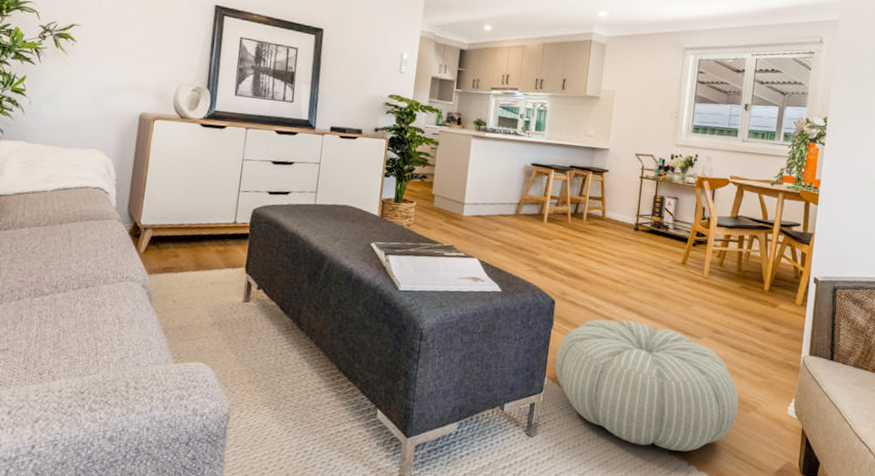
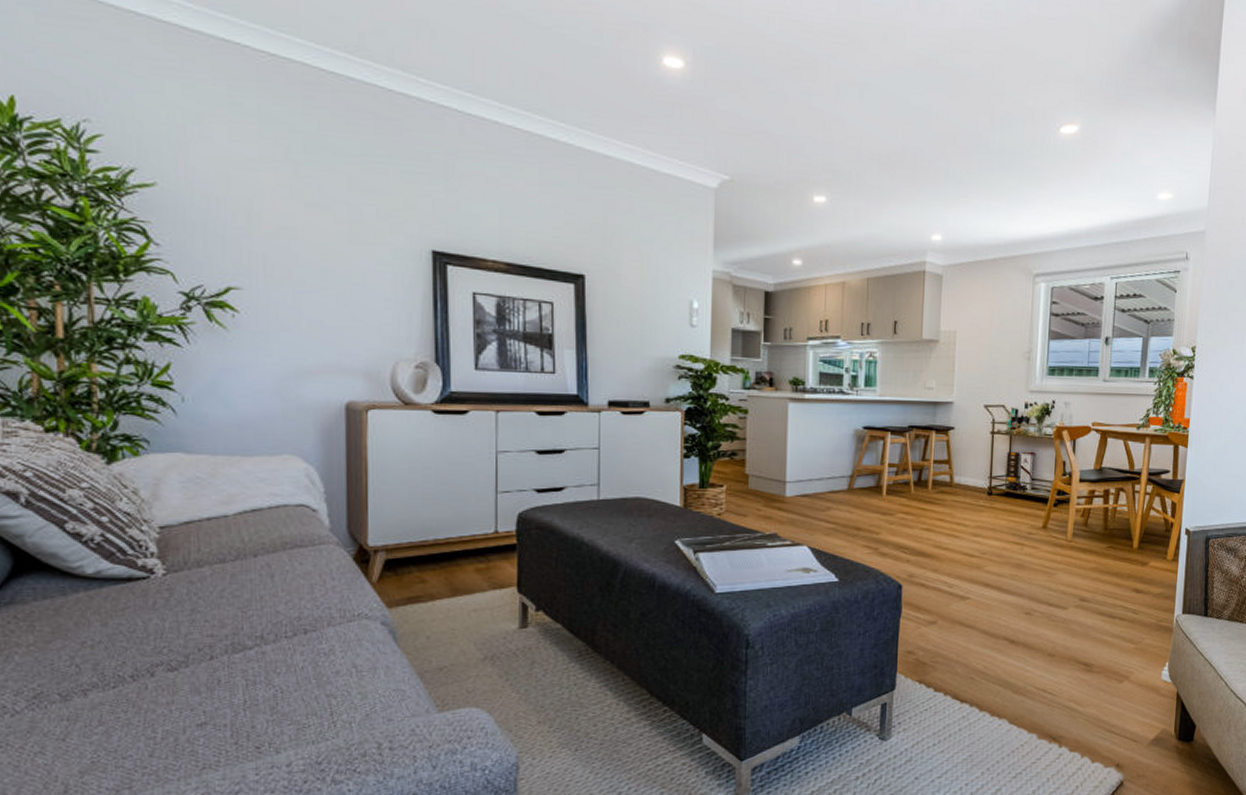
pouf: present [555,319,739,452] -> none [906,597,1110,734]

